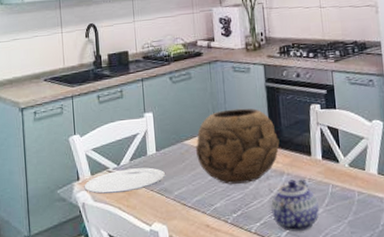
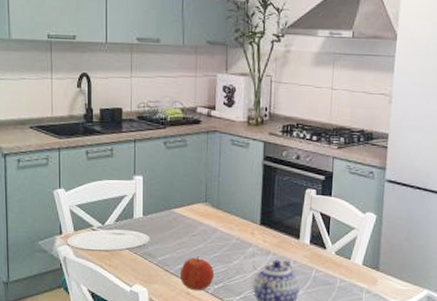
decorative bowl: present [195,108,280,184] -> none [183,183,270,258]
apple: none [197,185,232,222] -> present [179,256,215,290]

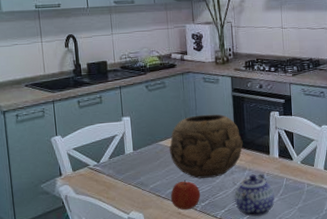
plate: present [66,229,150,252] -> none [66,164,141,188]
decorative bowl: none [183,183,270,258] -> present [169,114,243,179]

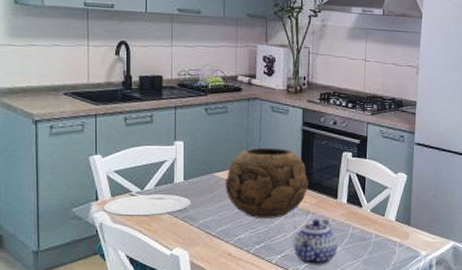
plate: none [66,164,141,188] -> present [103,194,191,216]
apple: present [170,179,201,210] -> none [221,218,256,251]

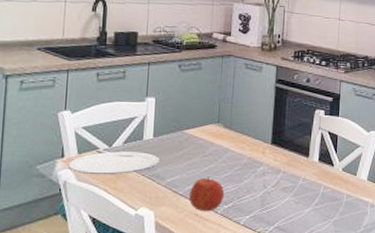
apple: none [221,218,256,251] -> present [188,176,225,211]
decorative bowl: present [224,147,309,218] -> none [195,104,281,177]
teapot: present [293,219,339,265] -> none [263,178,309,226]

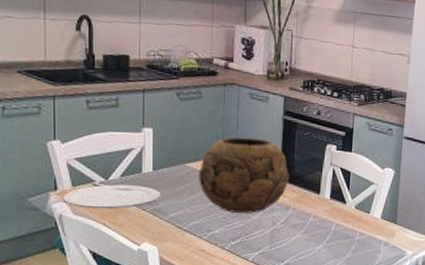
apple: present [188,176,225,211] -> none [193,212,232,247]
decorative bowl: none [195,104,281,177] -> present [198,137,290,213]

